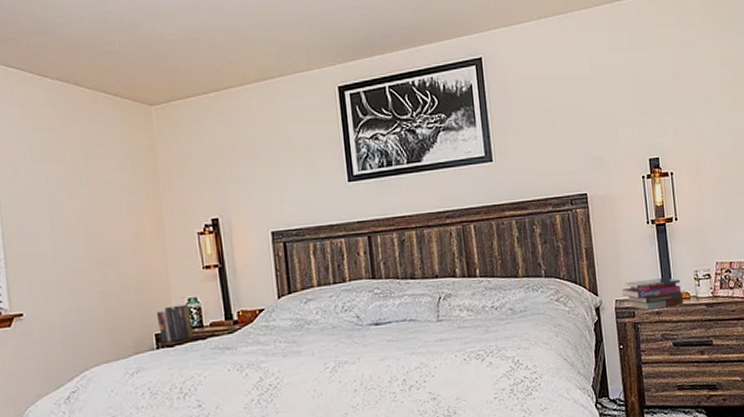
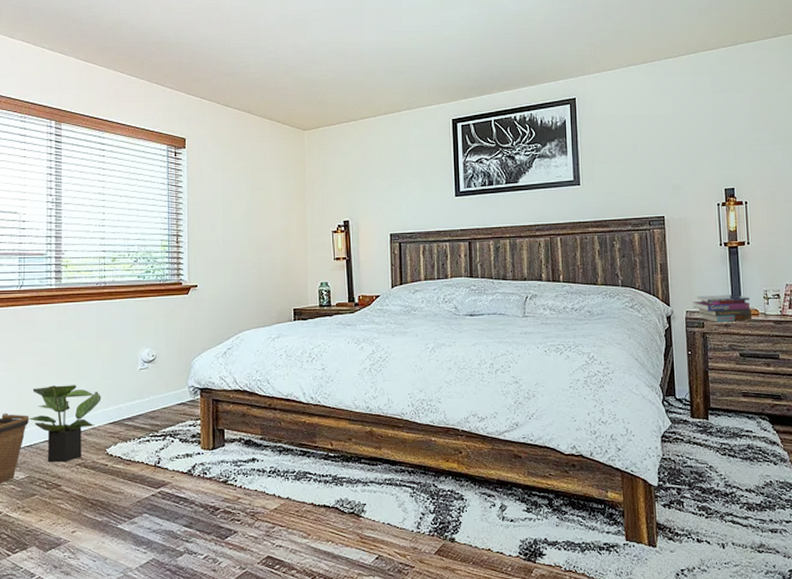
books: present [156,304,193,344] -> none [295,287,323,317]

